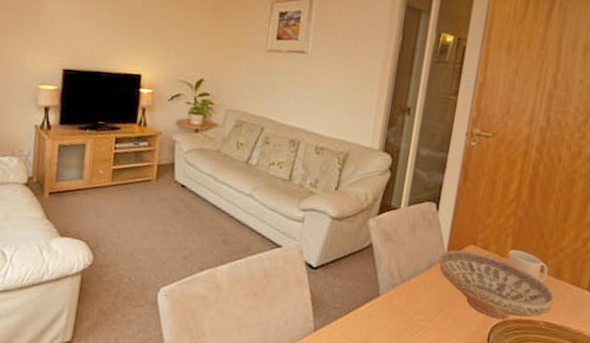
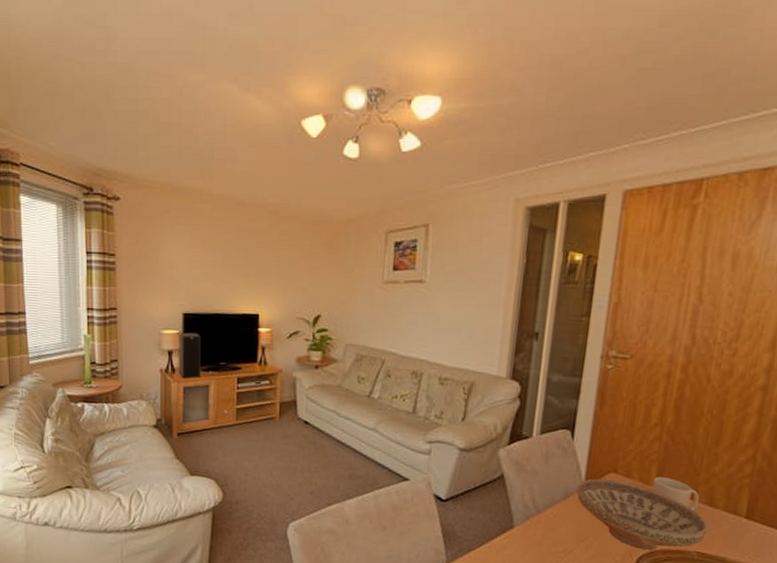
speaker: none [54,89,80,136] -> present [178,332,201,379]

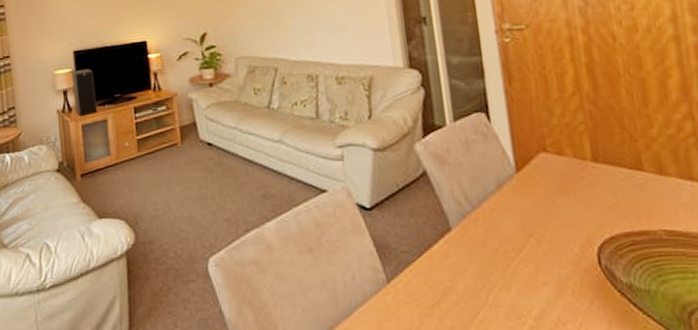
decorative bowl: present [577,478,707,550] -> none [509,160,667,236]
mug: present [652,477,700,512] -> none [589,149,648,184]

